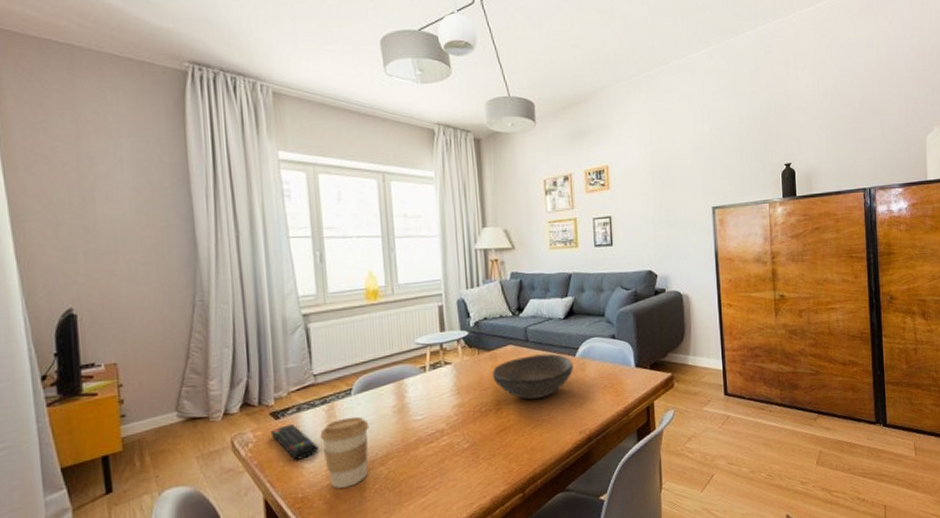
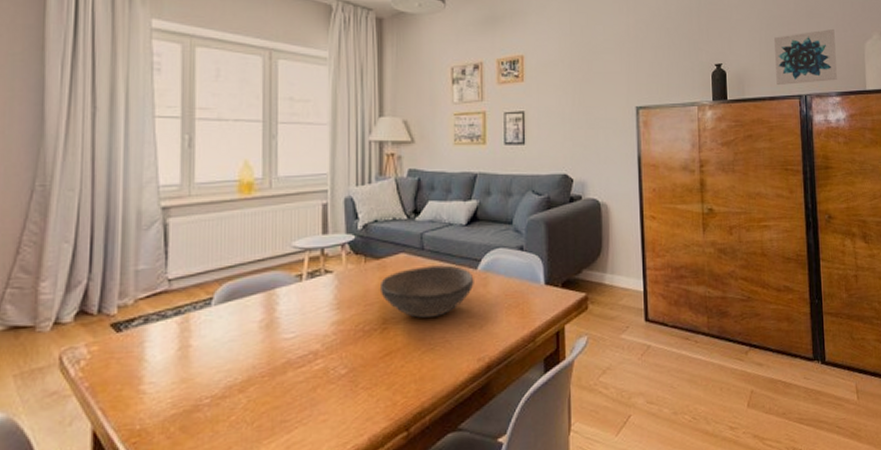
remote control: present [270,424,319,460] -> none [108,339,167,383]
coffee cup: present [320,416,369,489] -> none [169,331,230,420]
wall art: none [839,125,900,181] -> present [773,29,837,86]

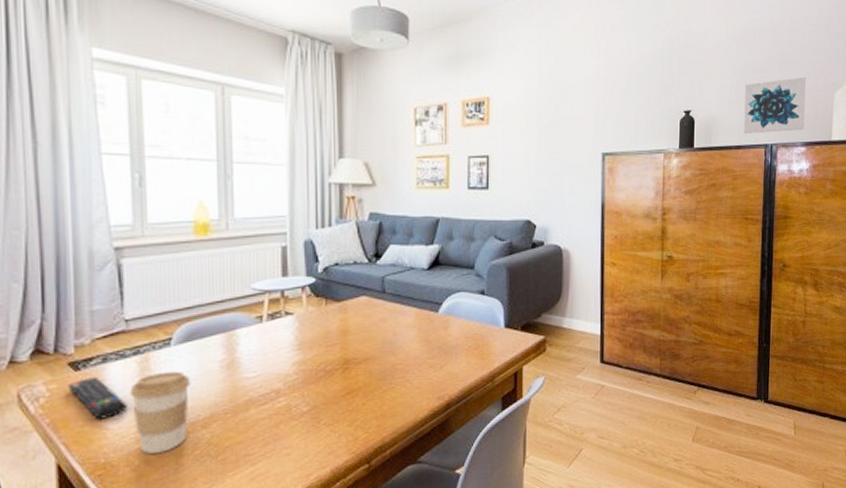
remote control: none [108,339,167,383] -> present [67,377,128,419]
coffee cup: none [169,331,230,420] -> present [130,371,191,454]
bowl: present [379,265,474,318] -> none [340,308,435,359]

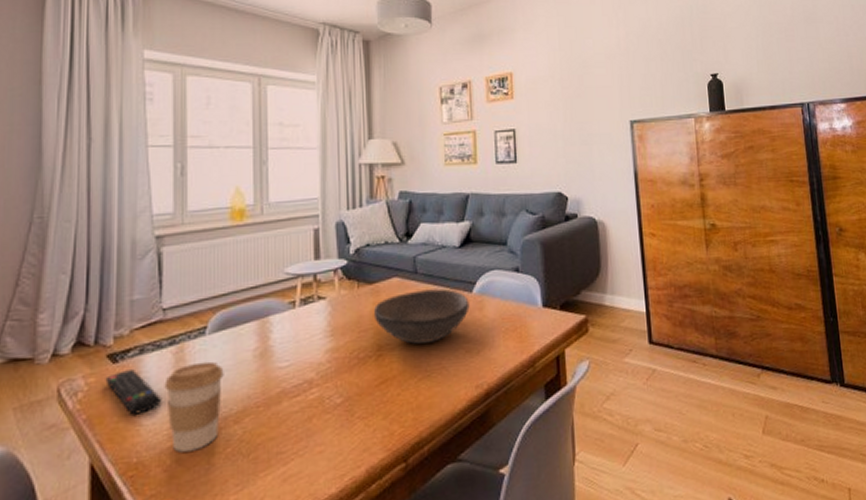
bowl: none [340,308,435,359] -> present [373,288,470,344]
wall art: present [744,77,806,135] -> none [771,34,841,94]

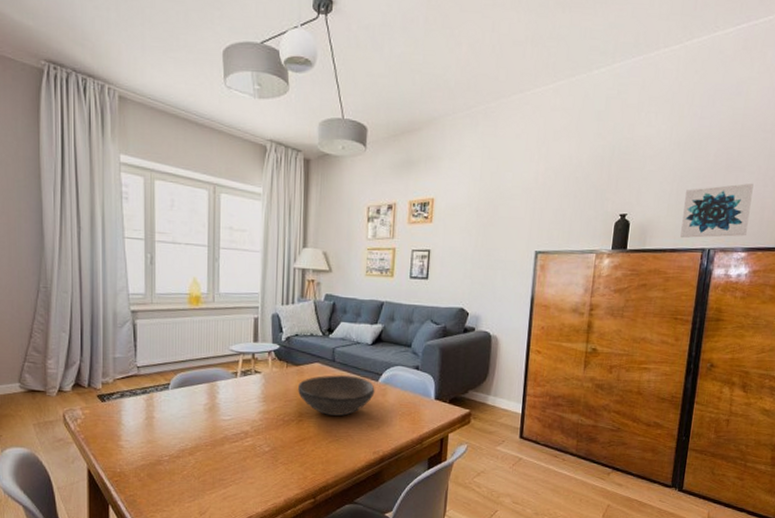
remote control: present [105,369,162,415] -> none [96,408,137,440]
coffee cup: present [164,361,224,452] -> none [139,408,182,470]
wall art: none [771,34,841,94] -> present [680,184,754,239]

